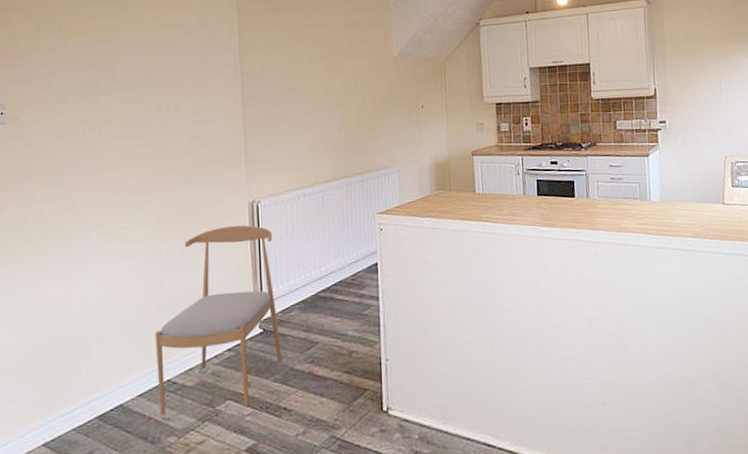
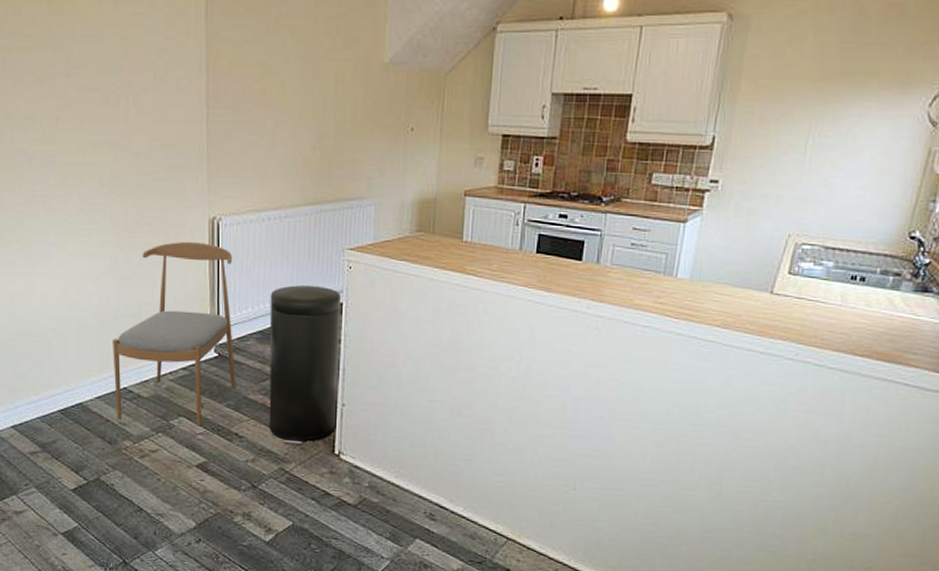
pedal bin: none [310,250,382,409] -> present [269,285,342,444]

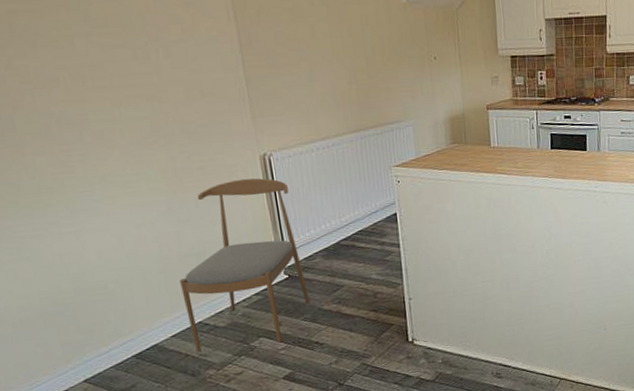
pedal bin: present [269,285,342,444] -> none [329,201,407,342]

